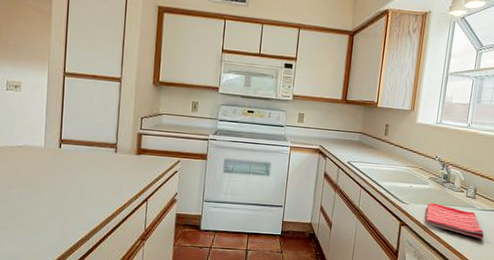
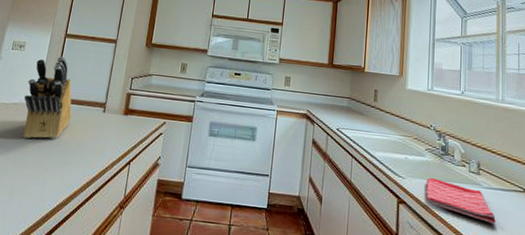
knife block: none [29,97,83,180] -> present [23,57,72,139]

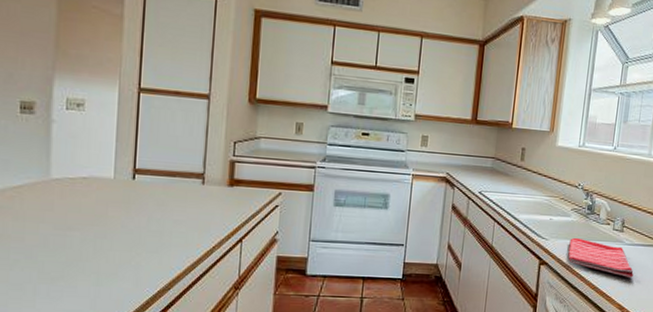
knife block: present [23,57,72,139] -> none [95,118,162,219]

